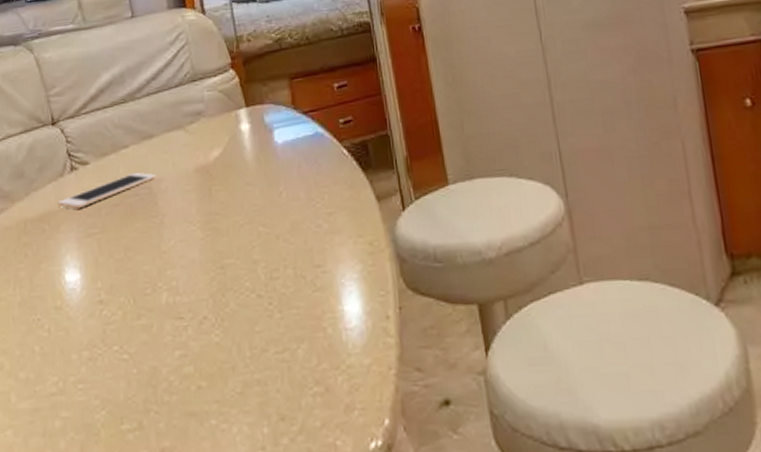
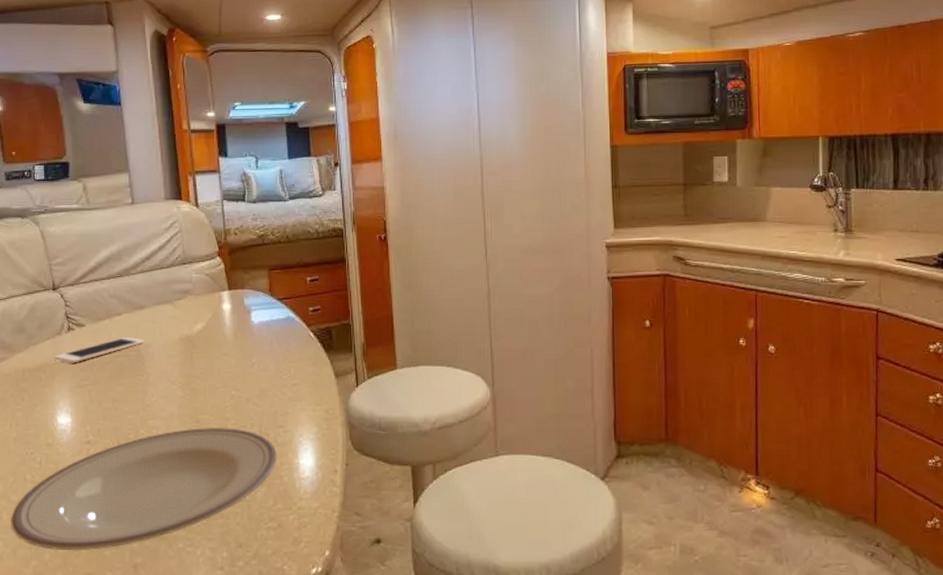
plate: none [20,272,317,437] -> present [11,427,277,551]

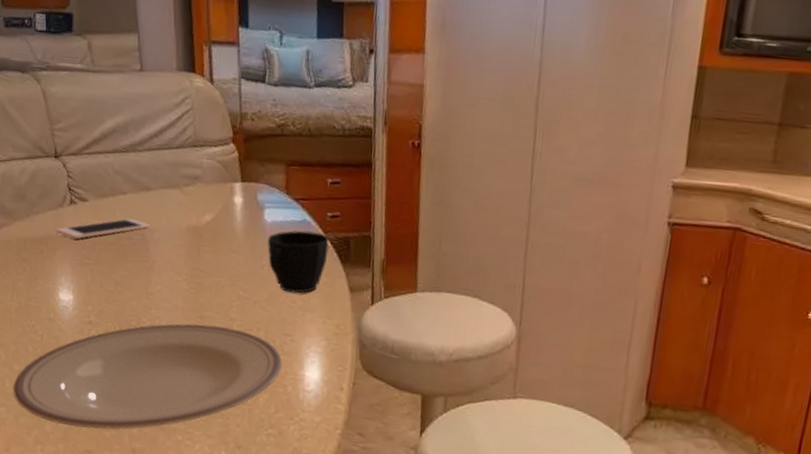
cup: none [256,326,313,386] -> present [267,230,329,294]

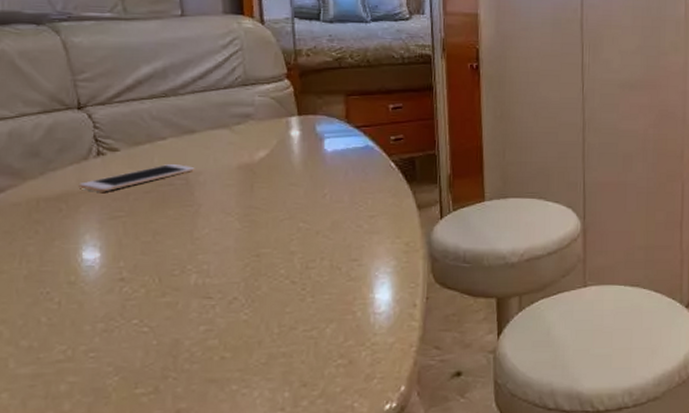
plate: present [13,323,282,430] -> none [19,261,349,400]
cup: present [267,230,329,294] -> none [329,156,394,218]

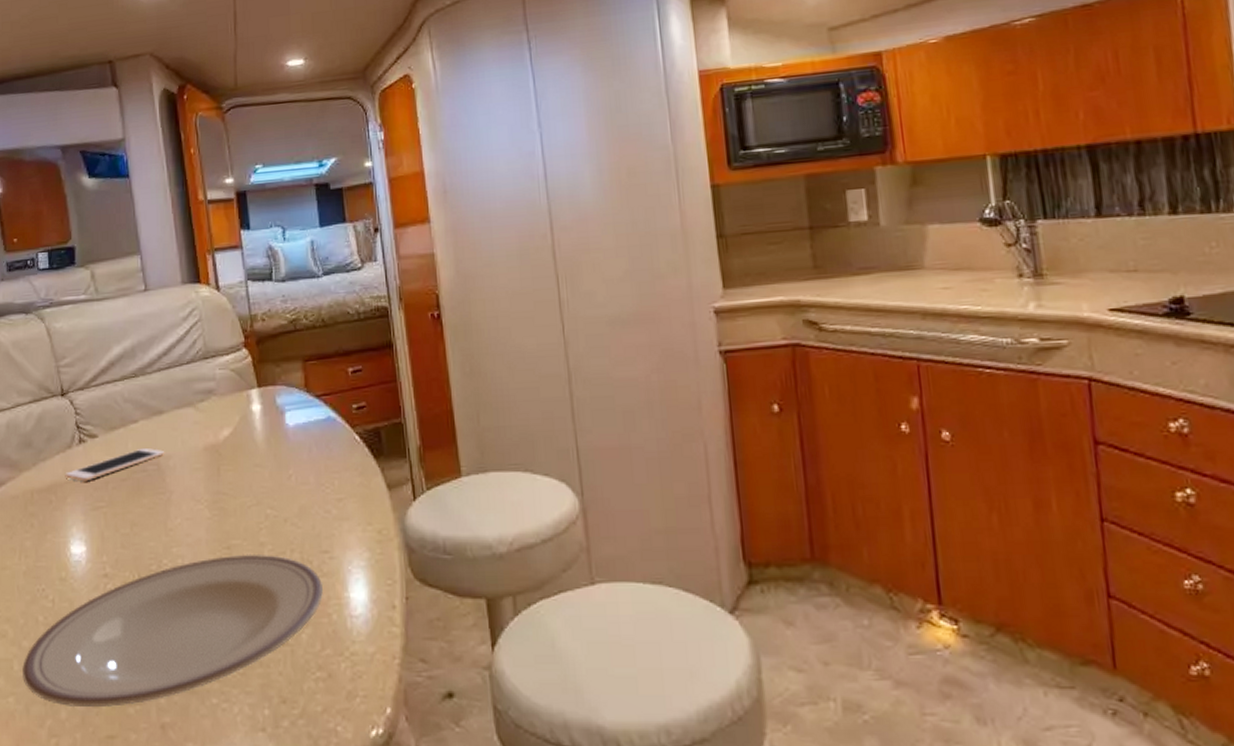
plate: none [19,261,349,400] -> present [22,554,323,708]

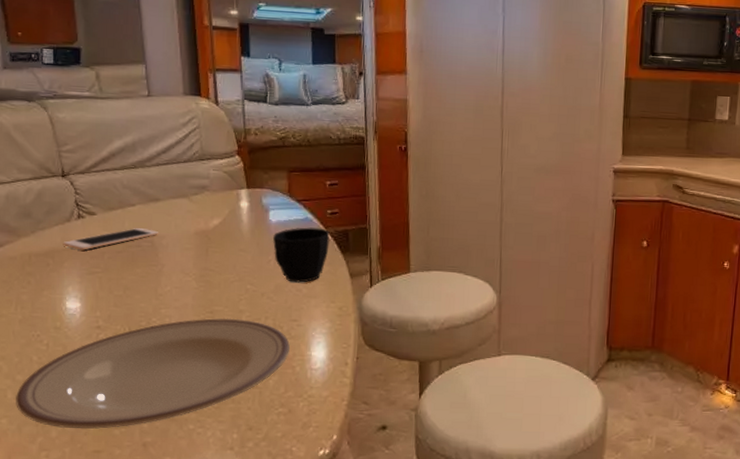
cup: none [292,428,359,502] -> present [273,227,330,283]

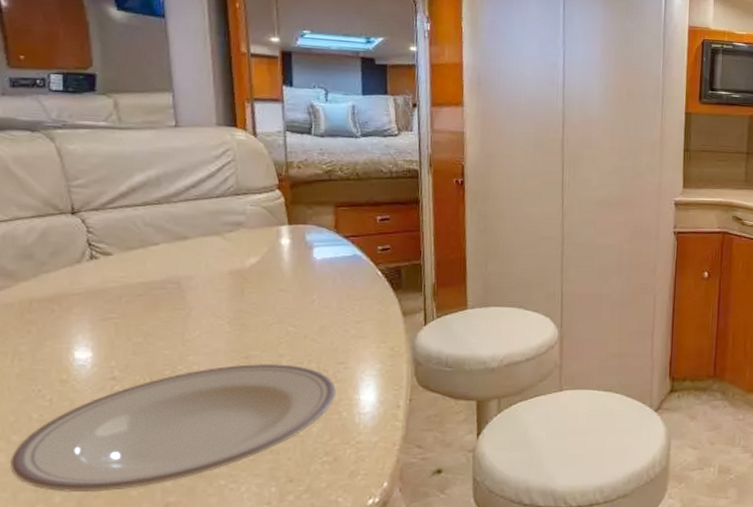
cell phone: present [63,227,159,251] -> none [71,268,187,295]
cup: present [273,227,330,283] -> none [317,264,381,323]

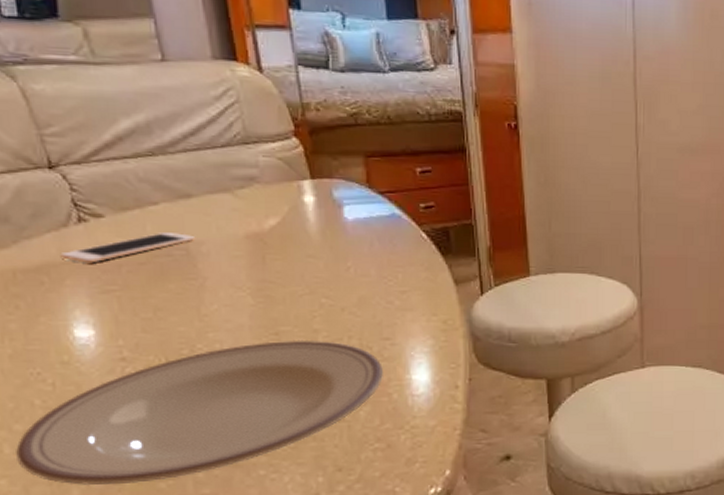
cell phone: none [71,268,187,295] -> present [60,231,196,263]

